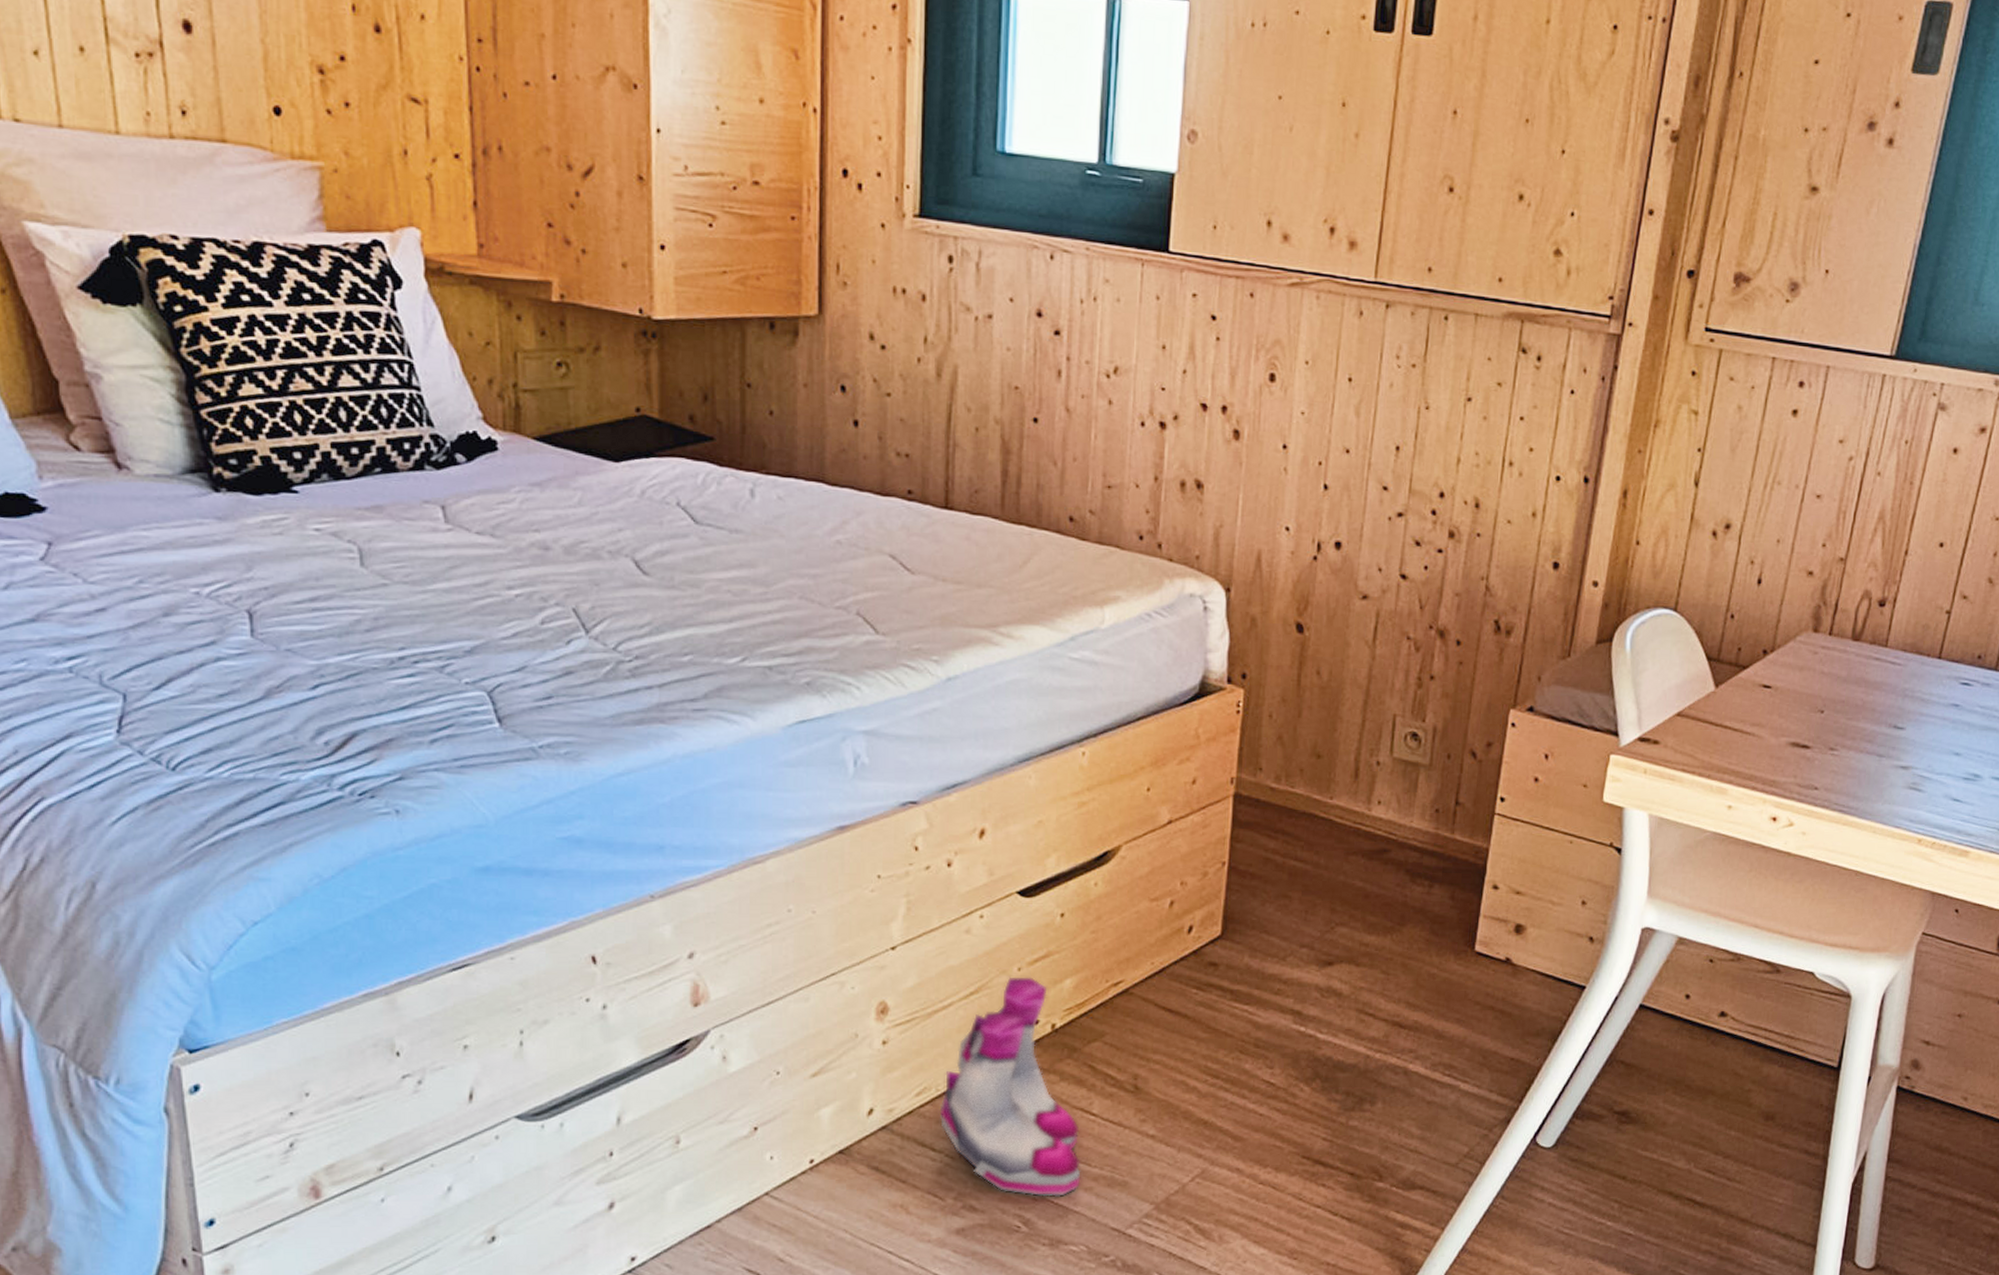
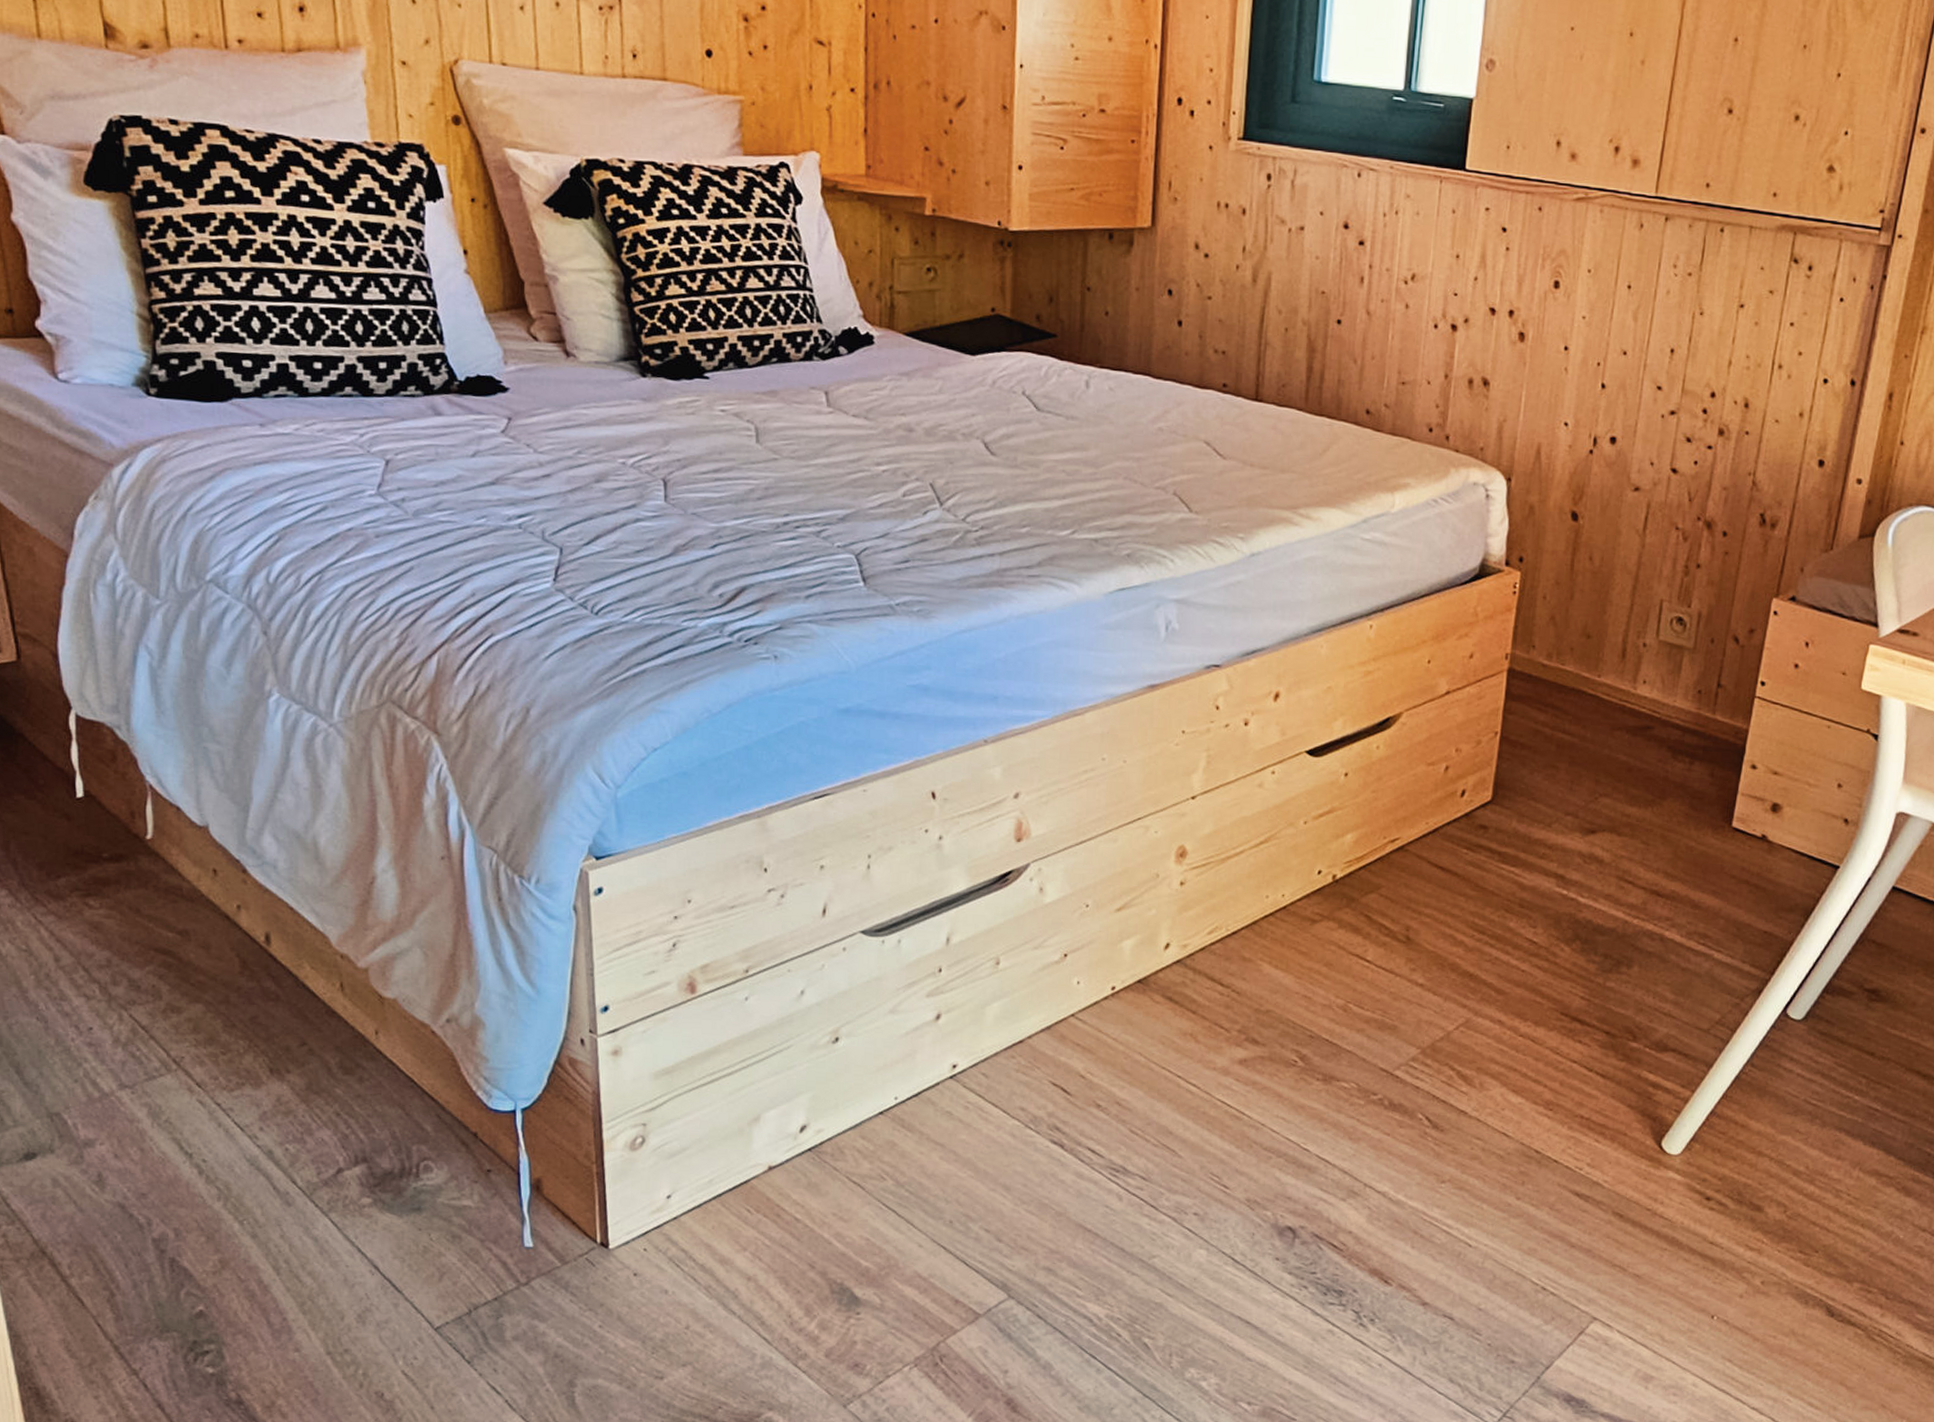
boots: present [939,977,1081,1197] -> none [1228,829,1355,1036]

